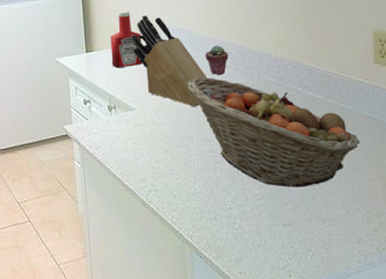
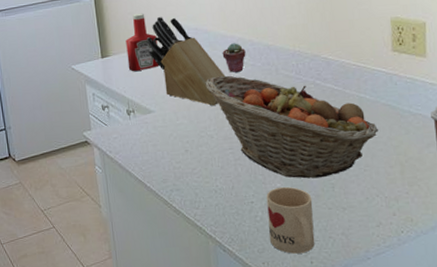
mug: none [245,195,294,265] -> present [266,187,315,254]

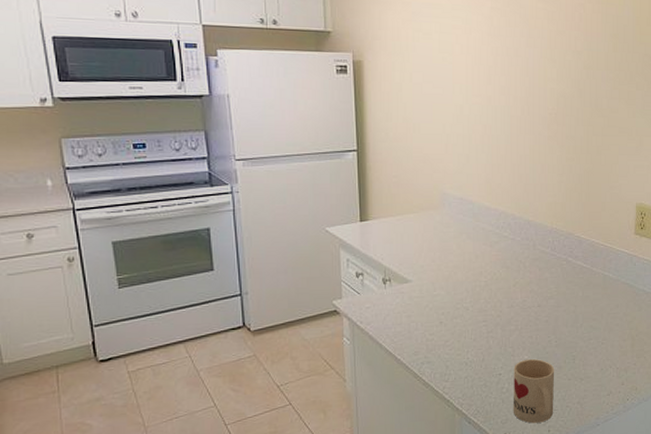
ketchup bottle: present [126,13,159,72] -> none [388,177,421,239]
knife block: present [146,17,226,106] -> none [409,183,486,278]
fruit basket: present [205,75,378,179] -> none [466,248,617,351]
potted succulent: present [222,43,246,73] -> none [485,216,507,245]

